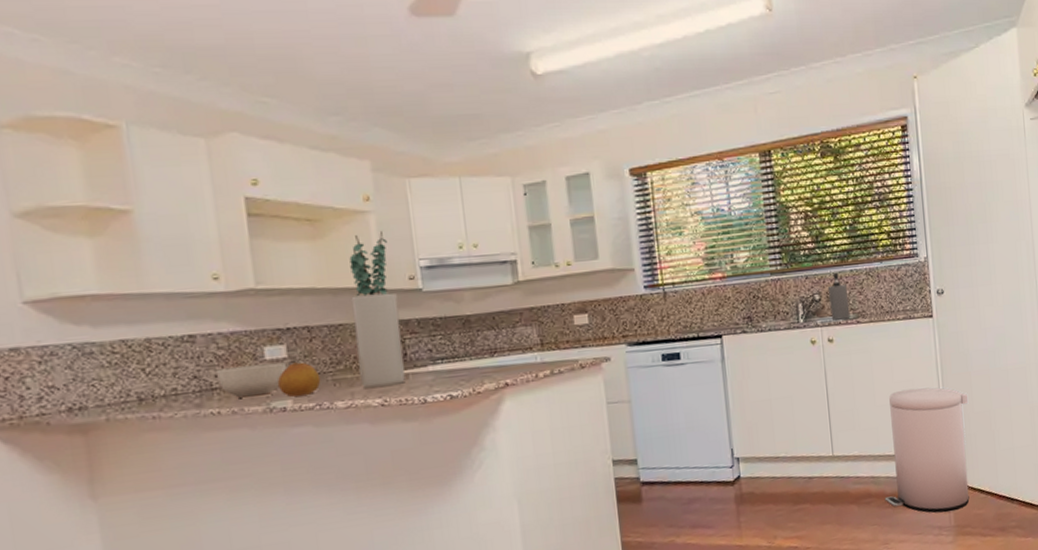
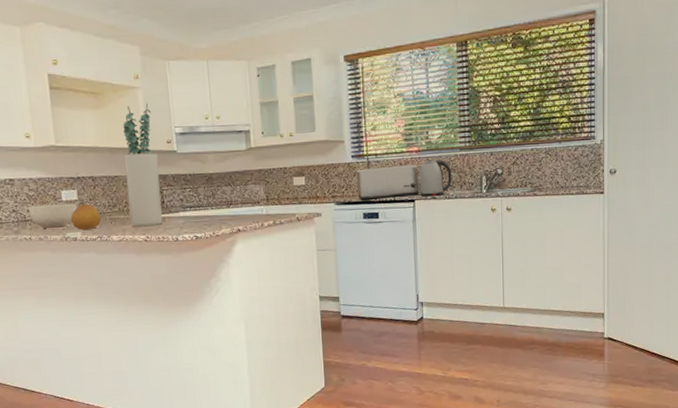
toaster: none [650,293,727,340] -> present [356,164,420,201]
kettle: none [723,287,764,332] -> present [418,160,452,198]
soap dispenser: present [824,272,851,320] -> none [507,150,528,192]
pedal bin: present [884,387,970,513] -> none [546,254,631,363]

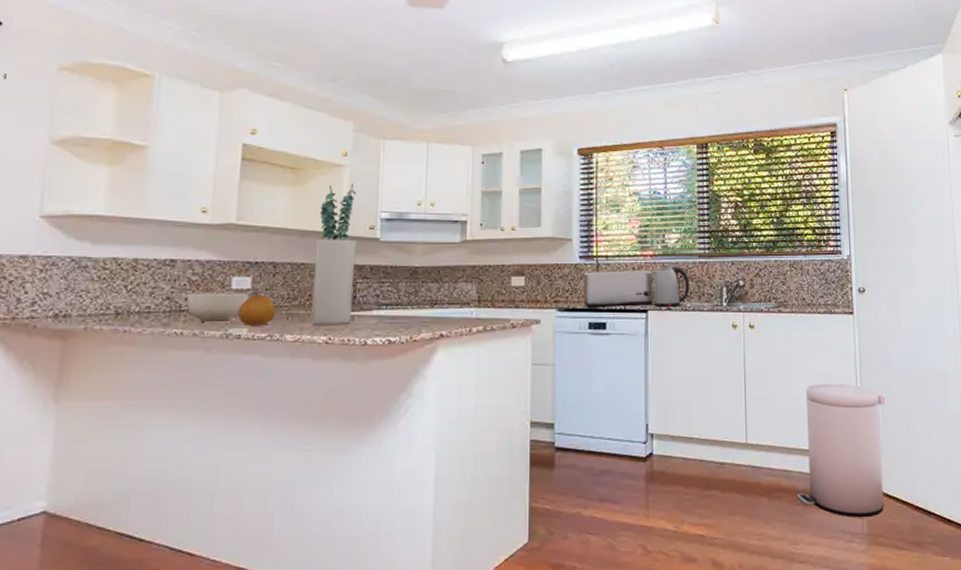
pedal bin: none [546,254,631,363] -> present [796,383,886,517]

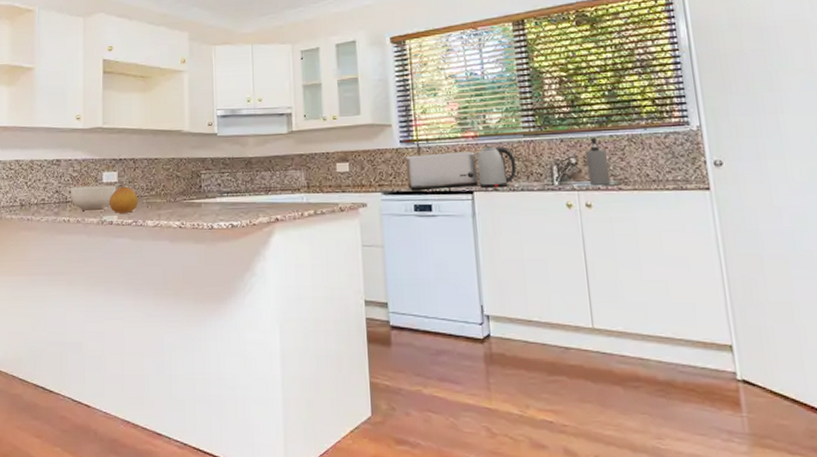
vase: present [311,183,356,326] -> none [165,86,199,213]
soap dispenser: none [749,261,772,307] -> present [580,137,611,185]
pedal bin: present [796,383,886,517] -> none [656,265,769,414]

